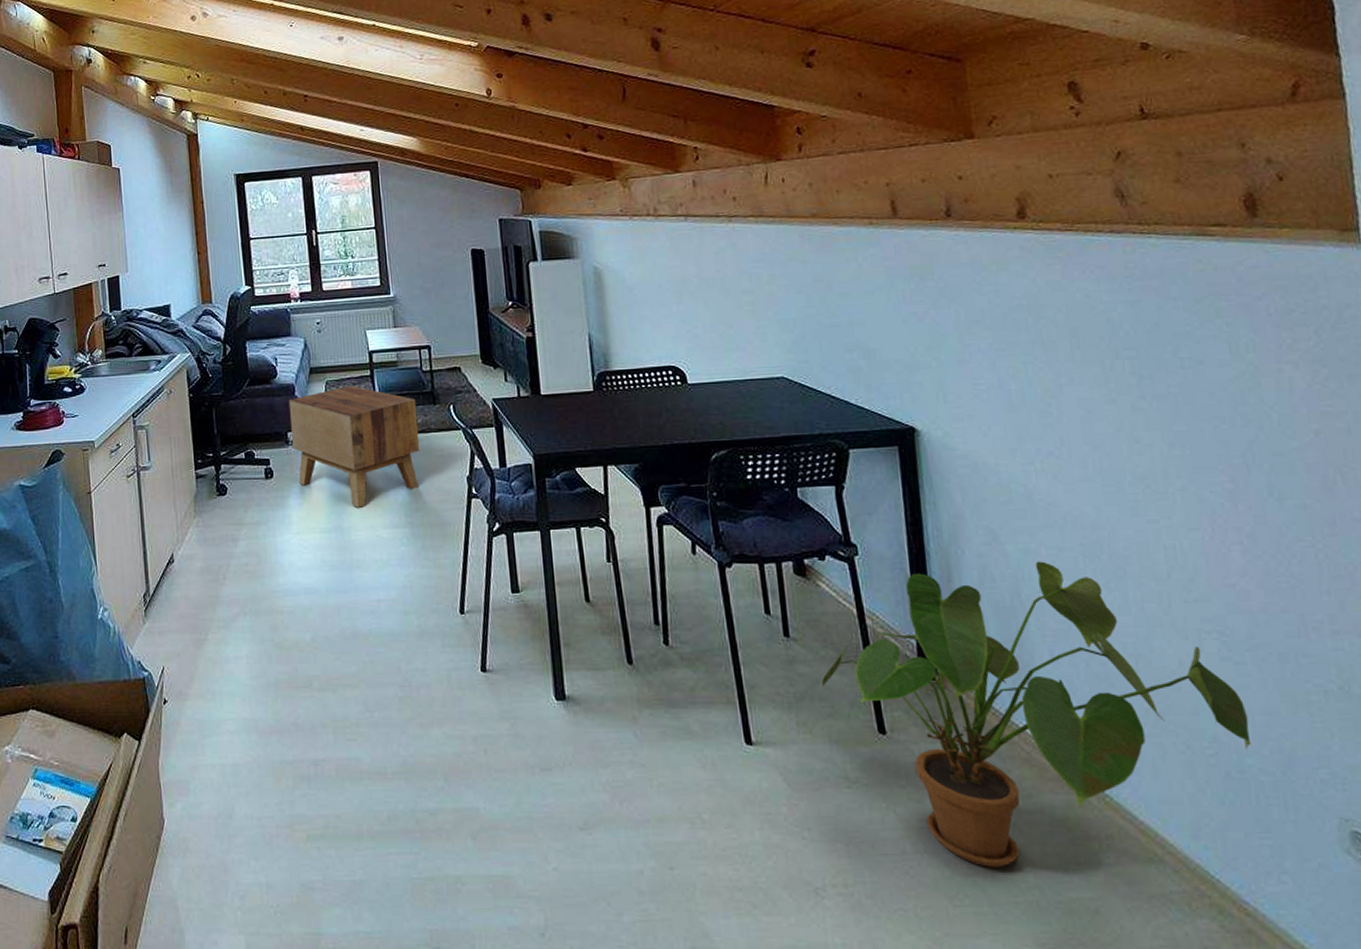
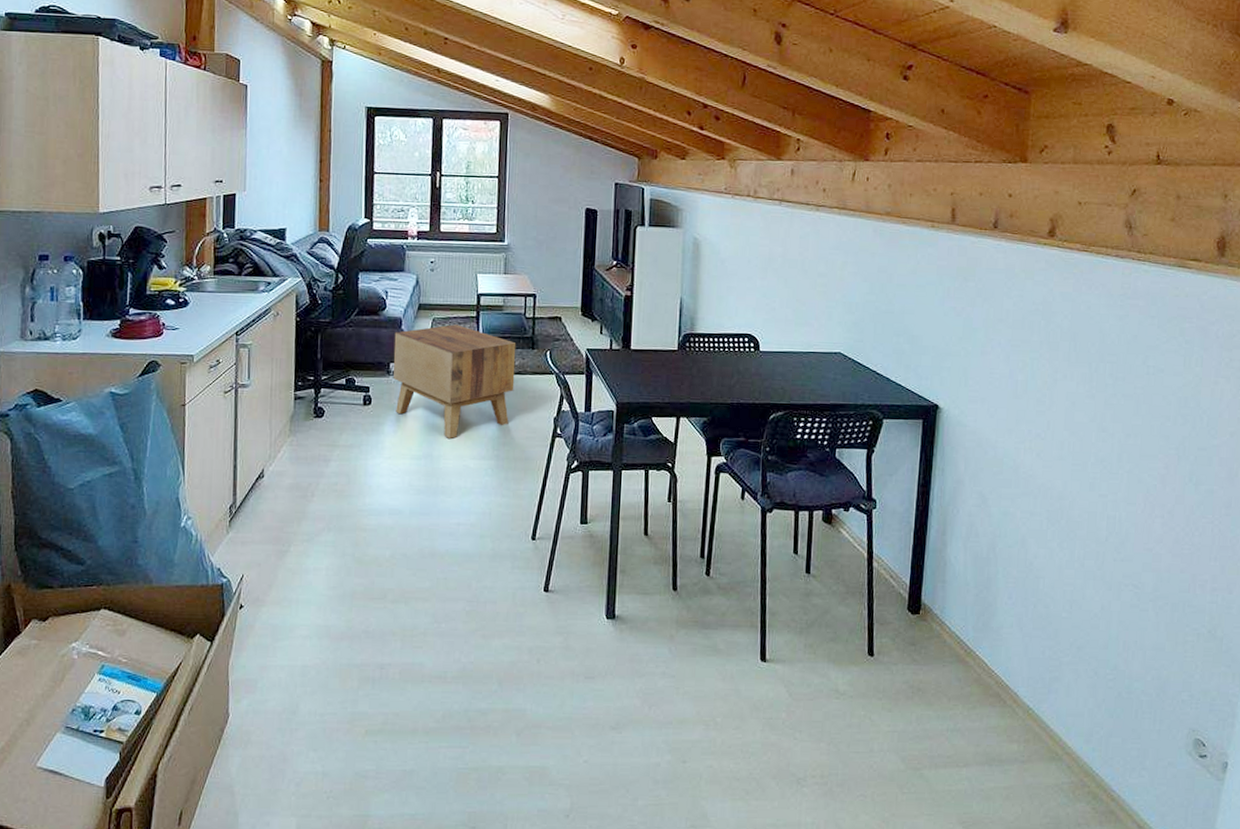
house plant: present [821,561,1252,868] -> none [829,522,1142,763]

